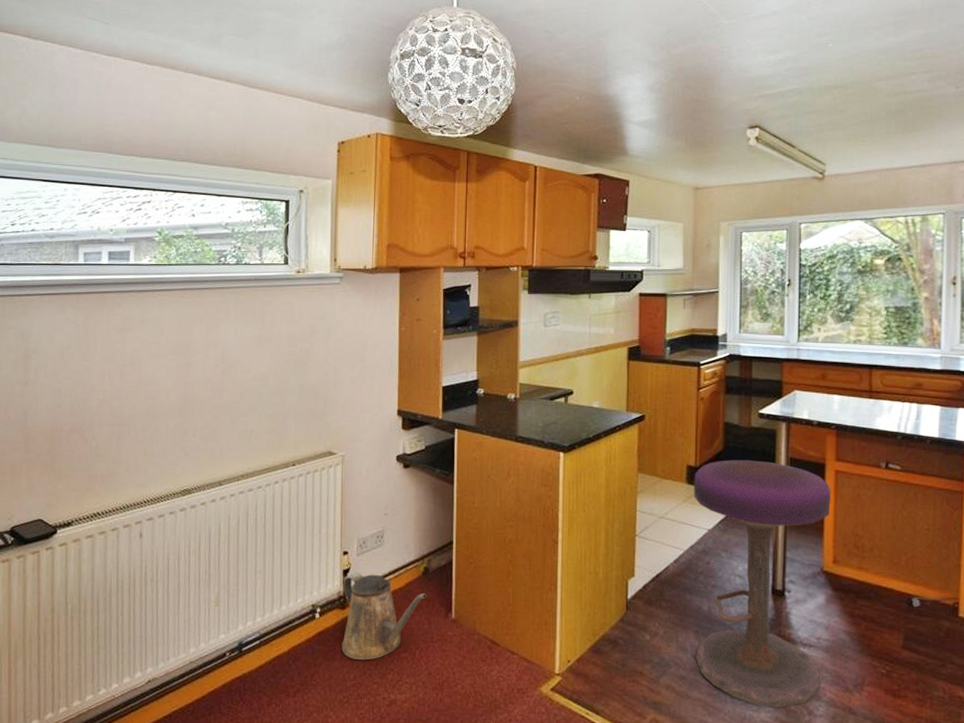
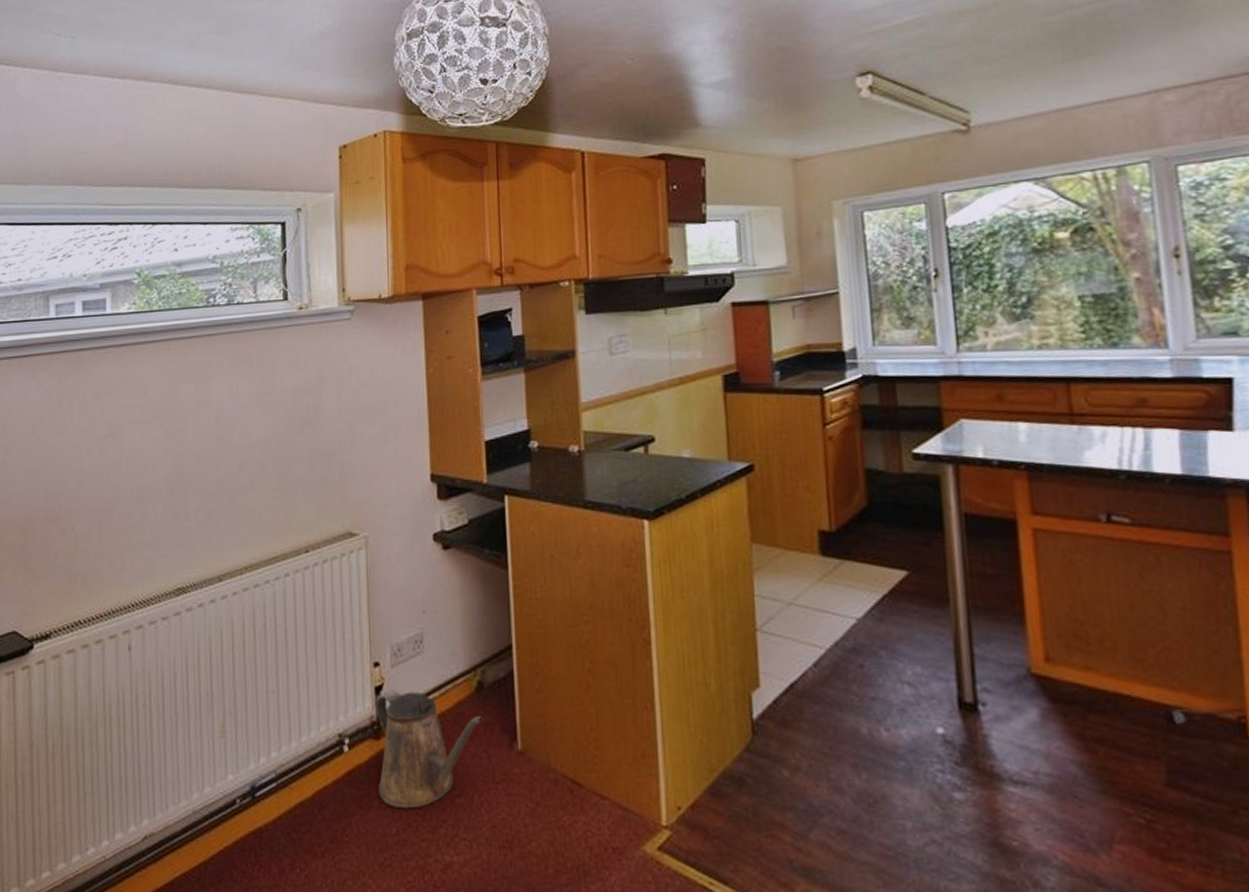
stool: present [694,460,830,707] -> none [829,519,1048,875]

